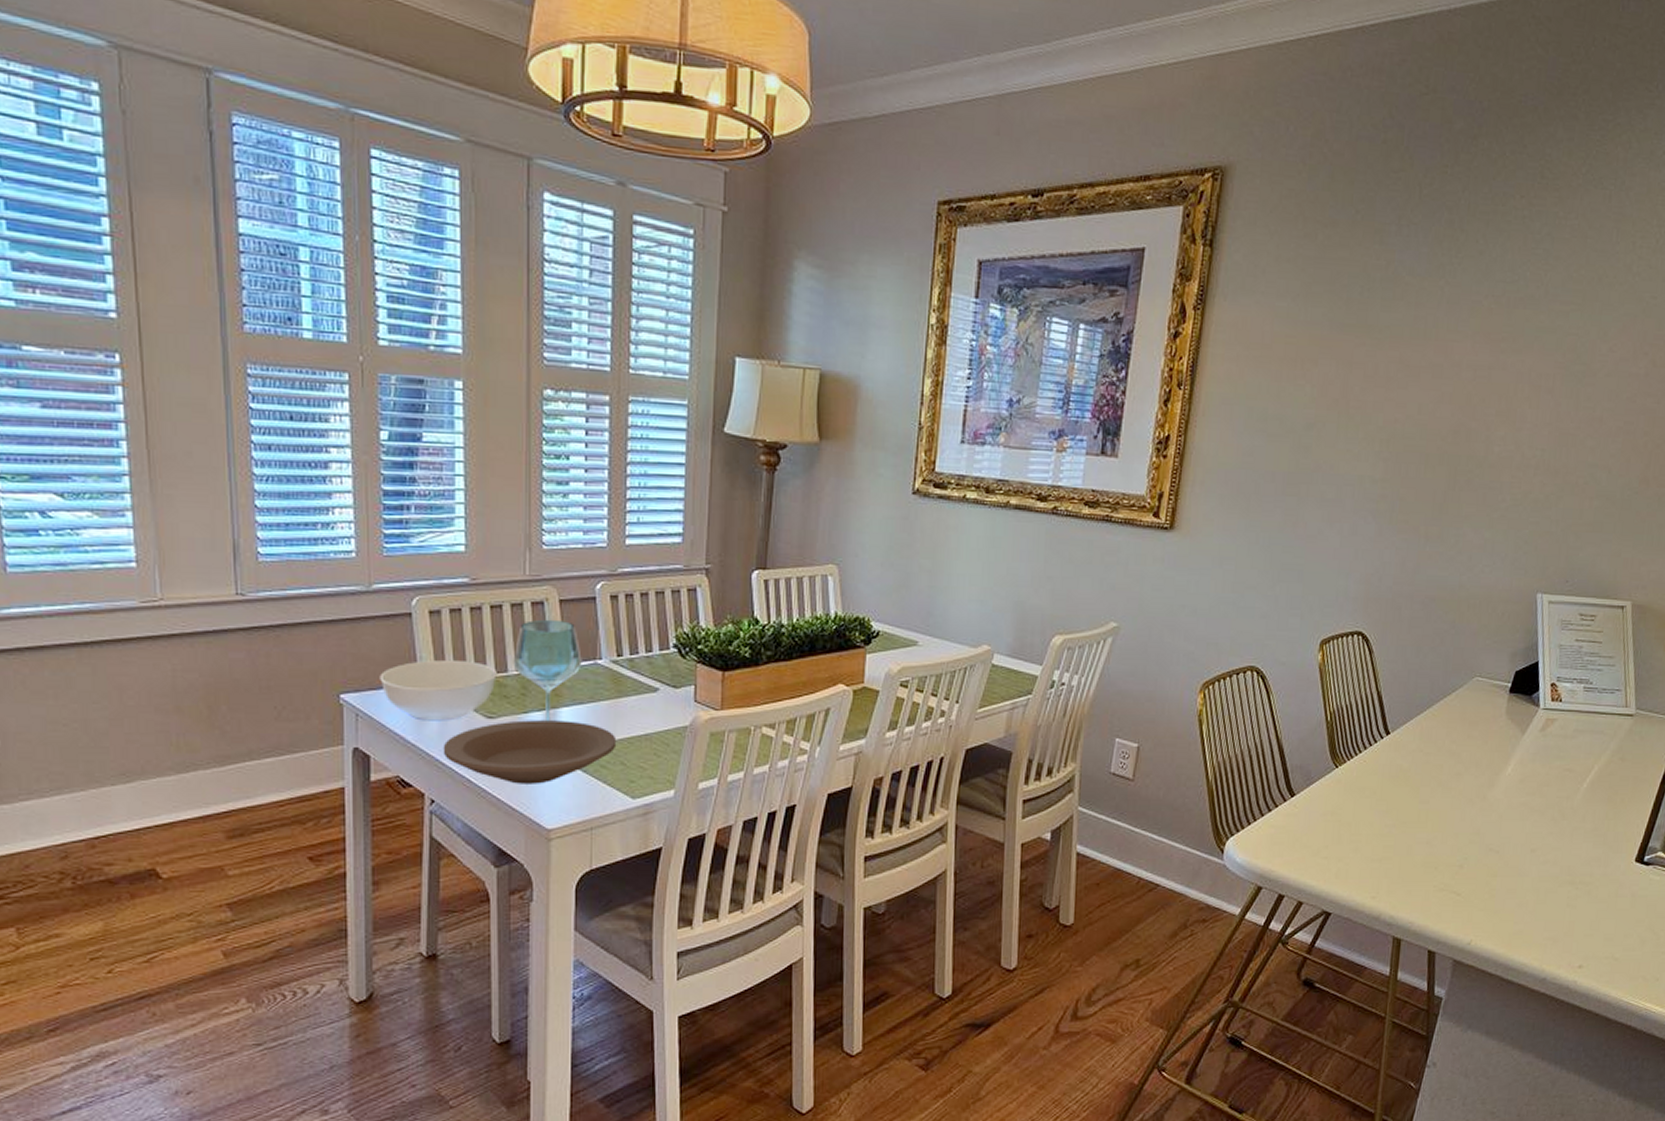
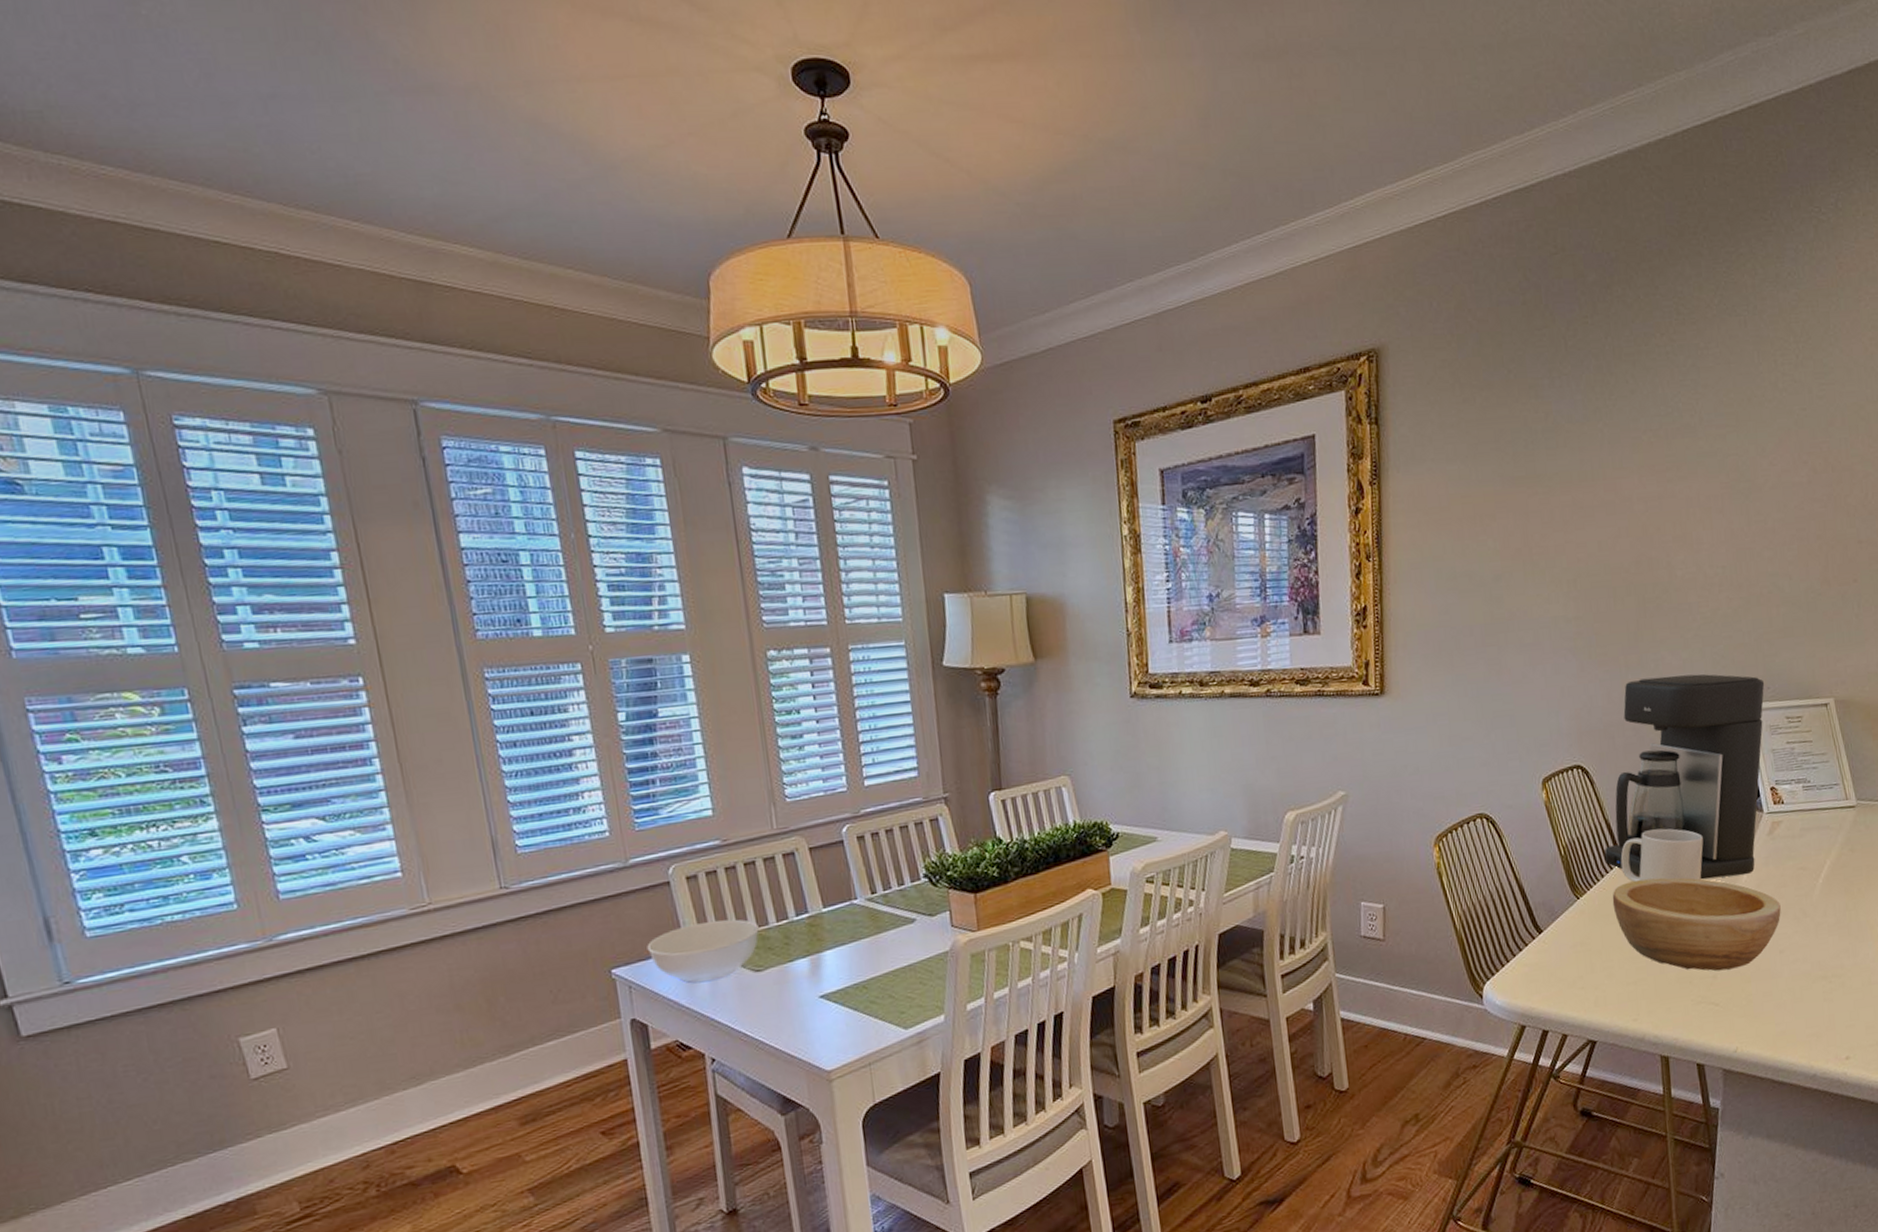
plate: present [443,720,617,784] -> none [716,962,883,1032]
wine glass: present [513,619,582,722] -> none [772,867,839,967]
coffee maker: none [1370,553,1564,767] -> present [1604,674,1765,880]
bowl: none [1370,758,1540,861] -> present [1612,877,1781,971]
cup: none [1385,708,1474,767] -> present [1620,828,1704,883]

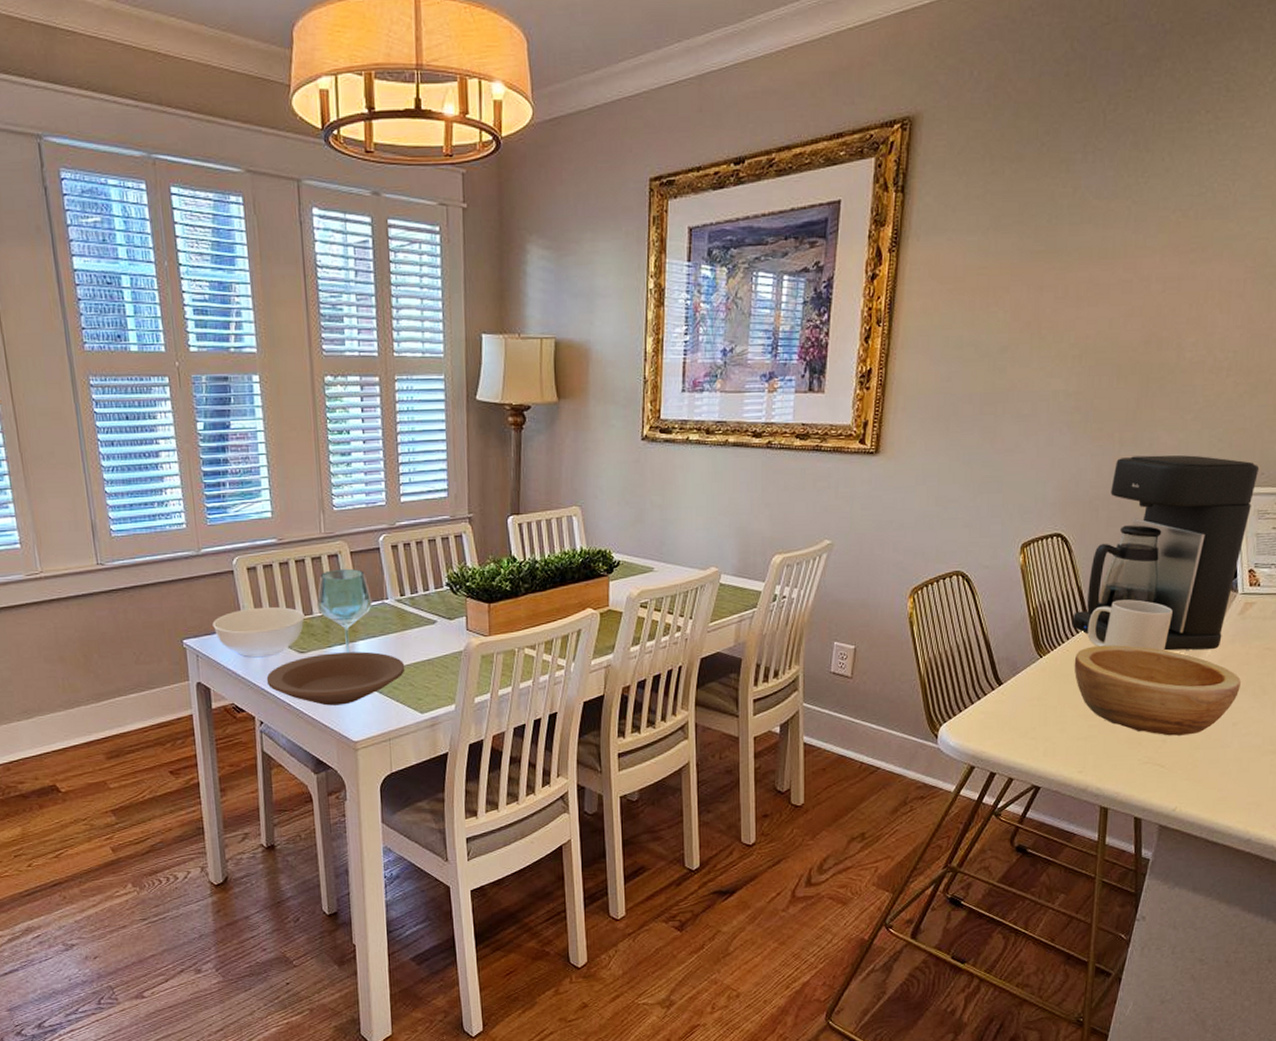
plate: none [716,962,883,1032] -> present [266,651,405,706]
wine glass: none [772,867,839,967] -> present [316,568,372,654]

